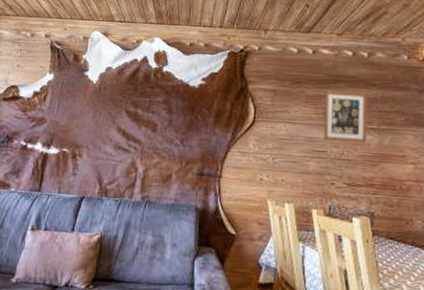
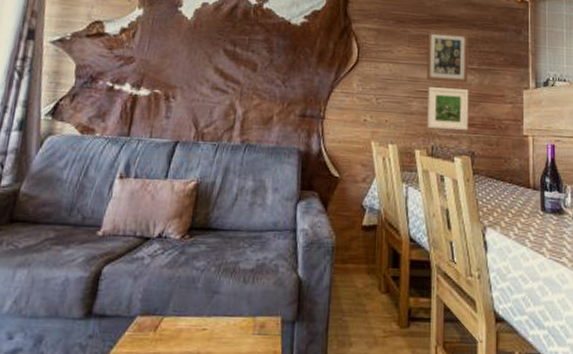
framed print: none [324,147,368,190] -> present [427,87,469,130]

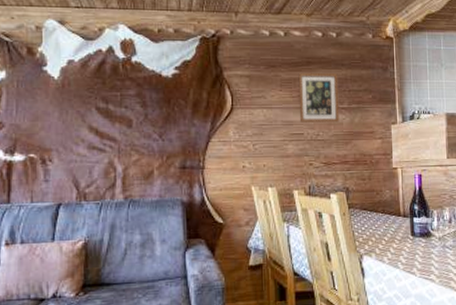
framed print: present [427,87,469,130] -> none [302,129,342,170]

